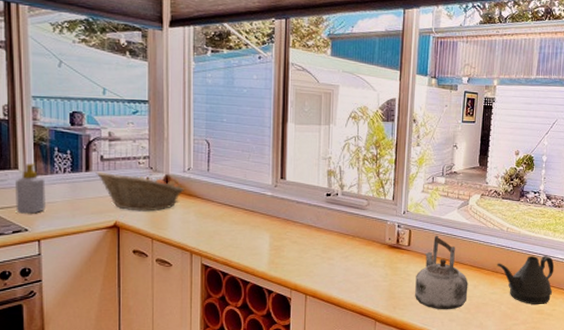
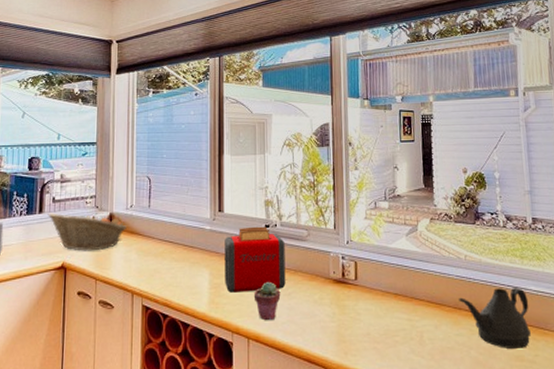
toaster: none [285,194,345,254] -> present [225,226,286,293]
potted succulent: none [312,245,339,280] -> present [253,281,281,321]
kettle: present [415,235,468,310] -> none [367,266,429,356]

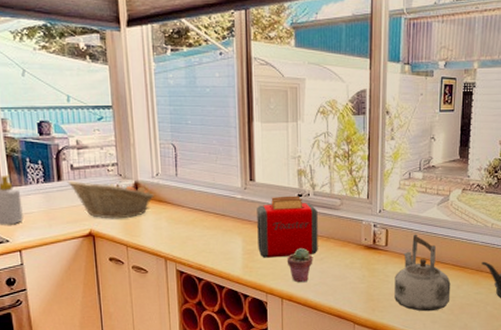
kettle: none [367,266,429,356] -> present [394,234,451,312]

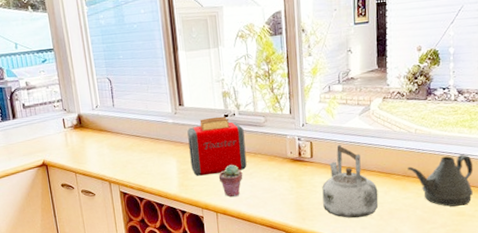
fruit basket: present [67,180,154,219] -> none [21,115,96,150]

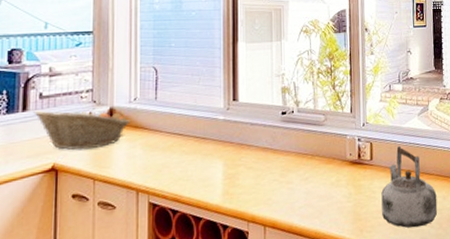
fruit basket: none [21,115,96,150] -> present [33,108,130,150]
toaster: present [187,116,247,176] -> none [239,113,303,182]
potted succulent: present [218,164,243,197] -> none [270,167,298,207]

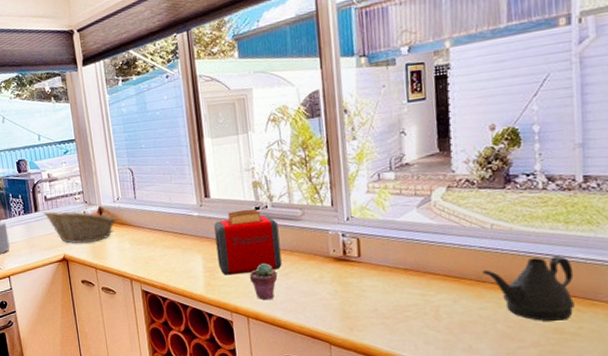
toaster: none [239,113,303,182] -> present [214,208,282,275]
potted succulent: none [270,167,298,207] -> present [249,262,278,301]
kettle: present [381,145,438,228] -> none [373,241,446,331]

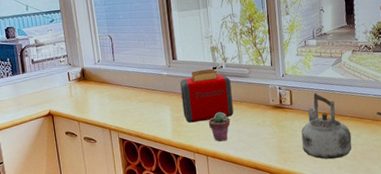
fruit basket: present [43,208,117,244] -> none [30,69,97,101]
kettle: none [373,241,446,331] -> present [301,92,352,160]

